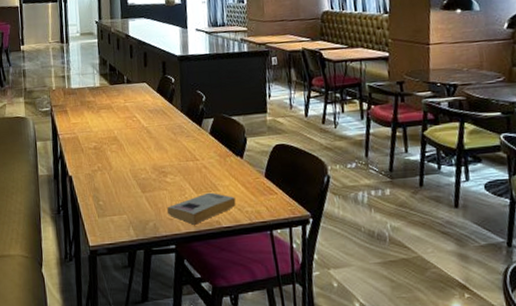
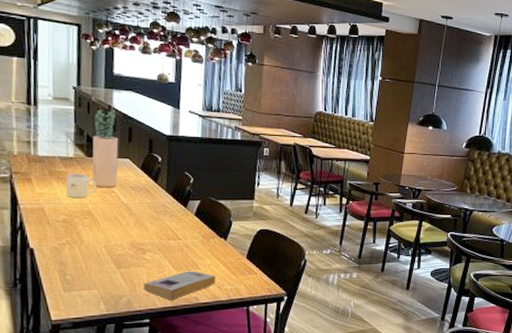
mug: none [94,101,120,126] -> present [66,174,96,199]
vase: none [114,31,138,114] -> present [92,103,119,188]

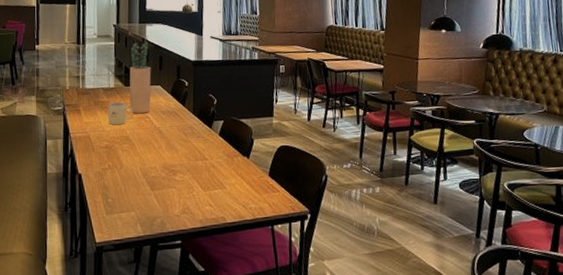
book: present [143,270,216,301] -> none [174,190,241,221]

